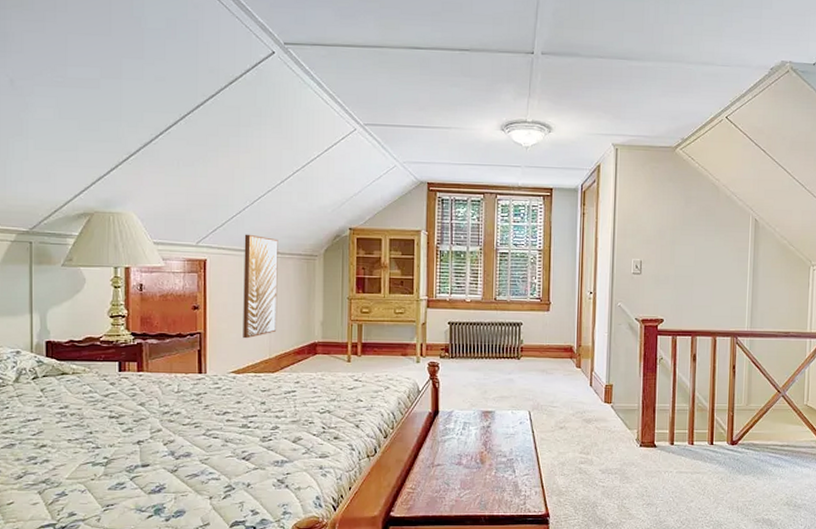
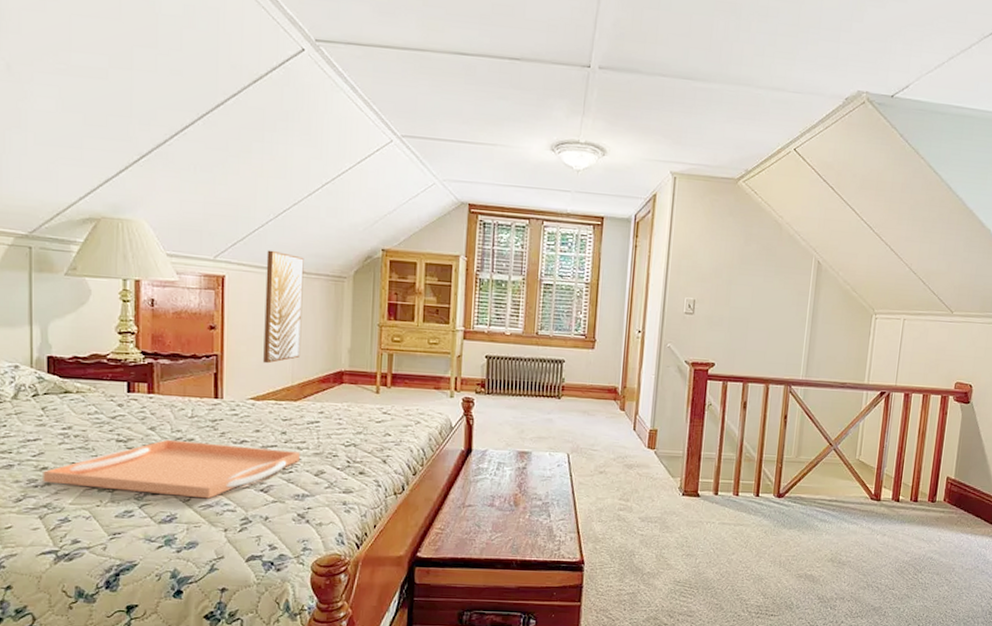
serving tray: none [42,414,278,469] -> present [43,439,300,499]

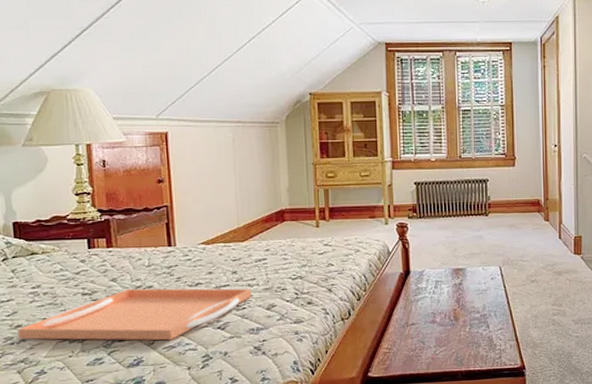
wall art: present [263,250,304,364] -> none [204,104,243,210]

